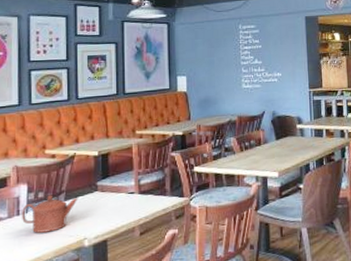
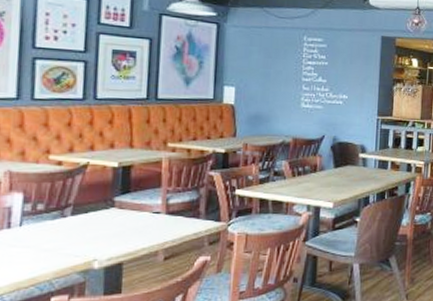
teapot: present [22,195,78,233] -> none [14,207,89,250]

